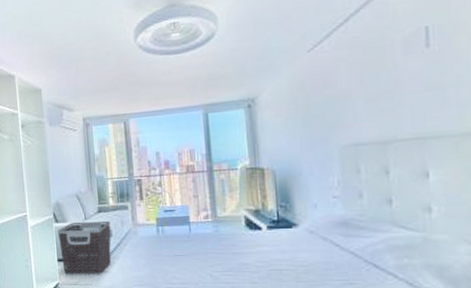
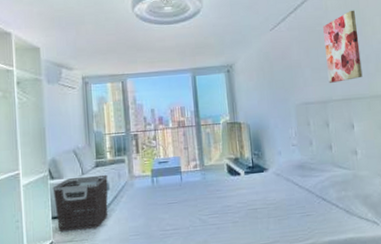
wall art: none [388,12,449,117] -> present [323,10,363,83]

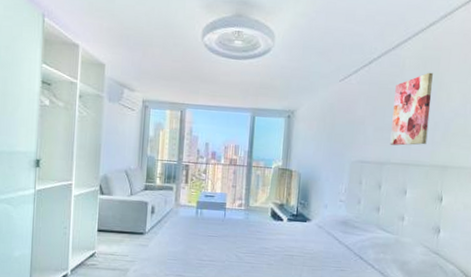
clothes hamper: present [52,174,108,233] -> none [101,196,154,248]

